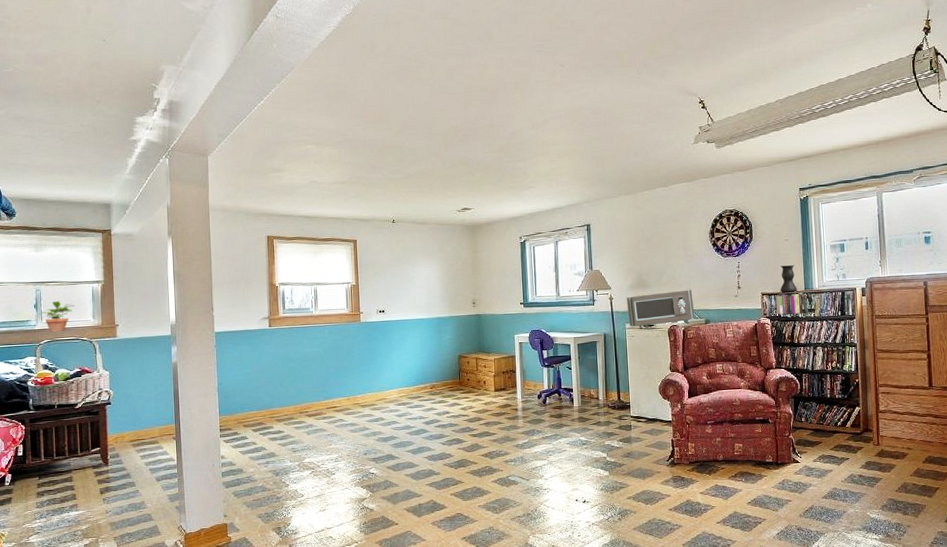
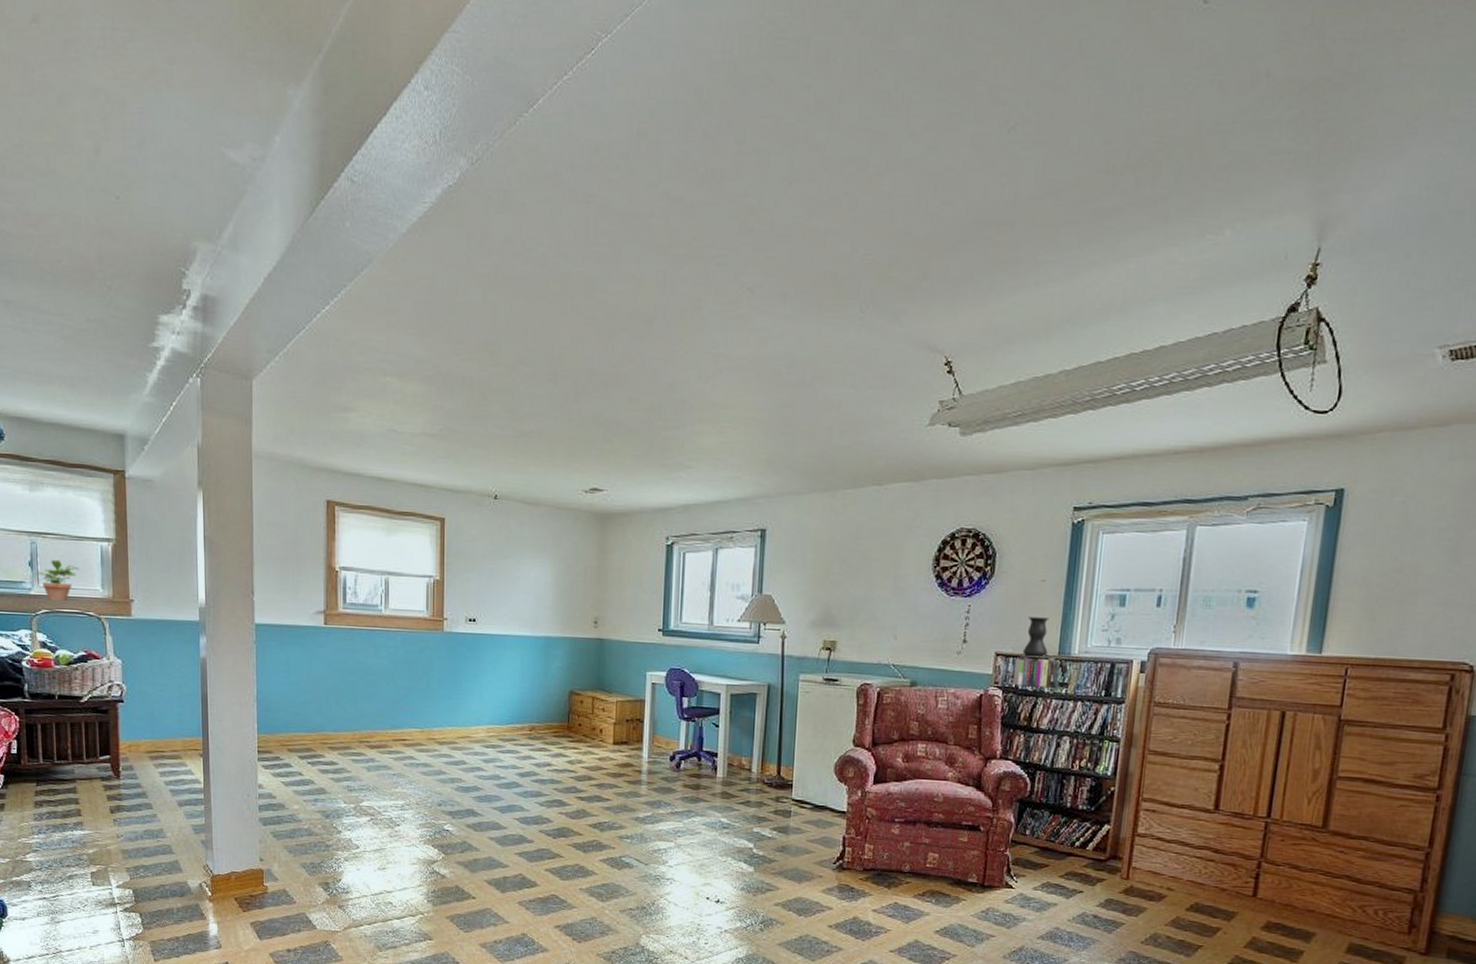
microwave: present [626,290,695,329] -> none [804,636,898,684]

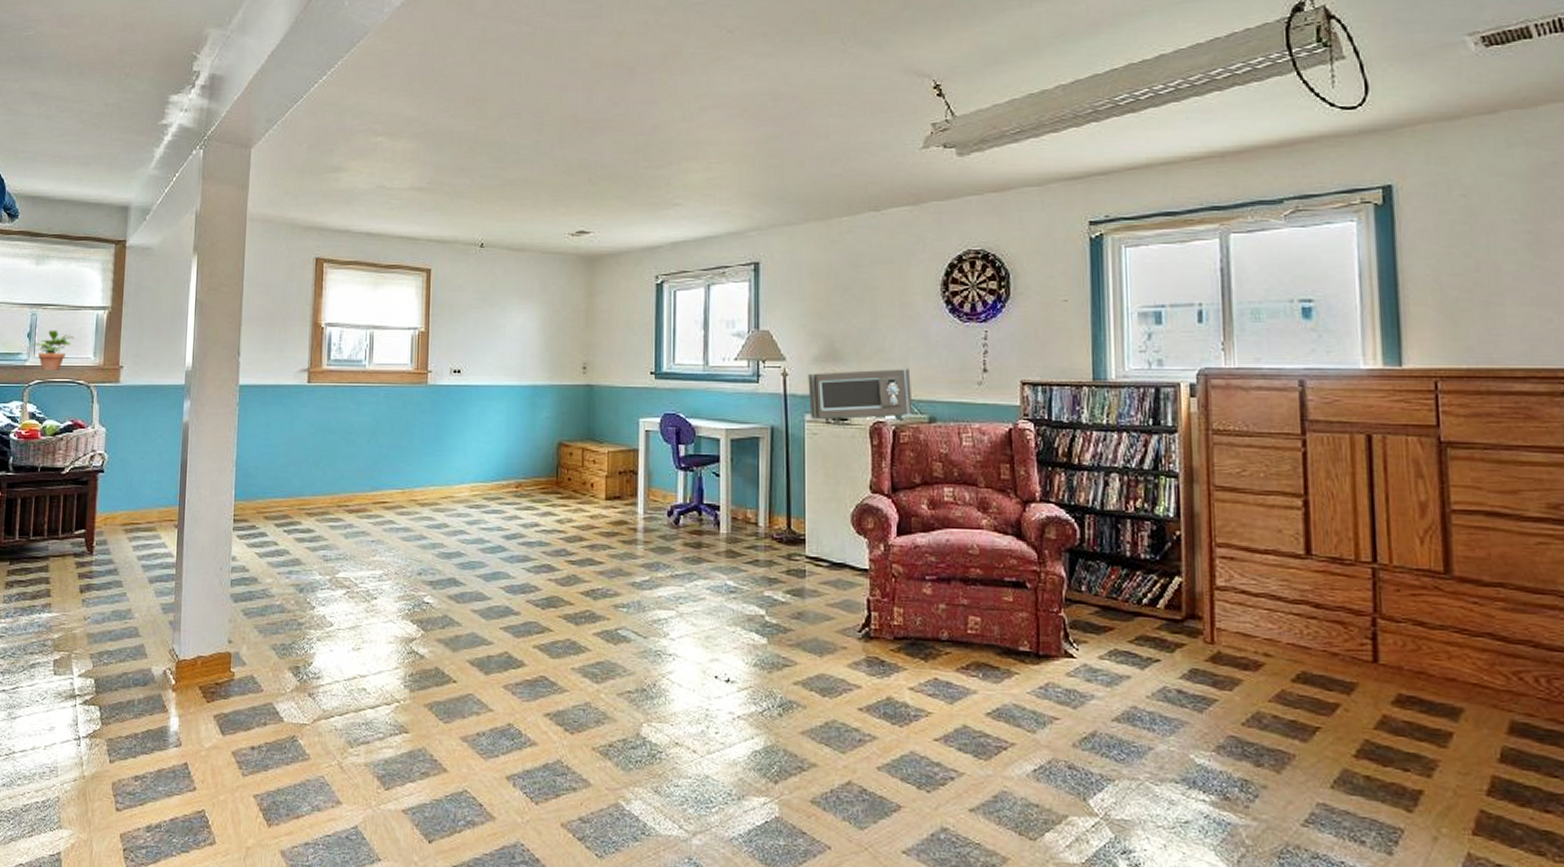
microwave: none [804,636,898,684] -> present [808,369,913,424]
books: present [1013,656,1069,689] -> none [1045,384,1110,418]
vase: present [1022,617,1050,661] -> none [1051,340,1081,388]

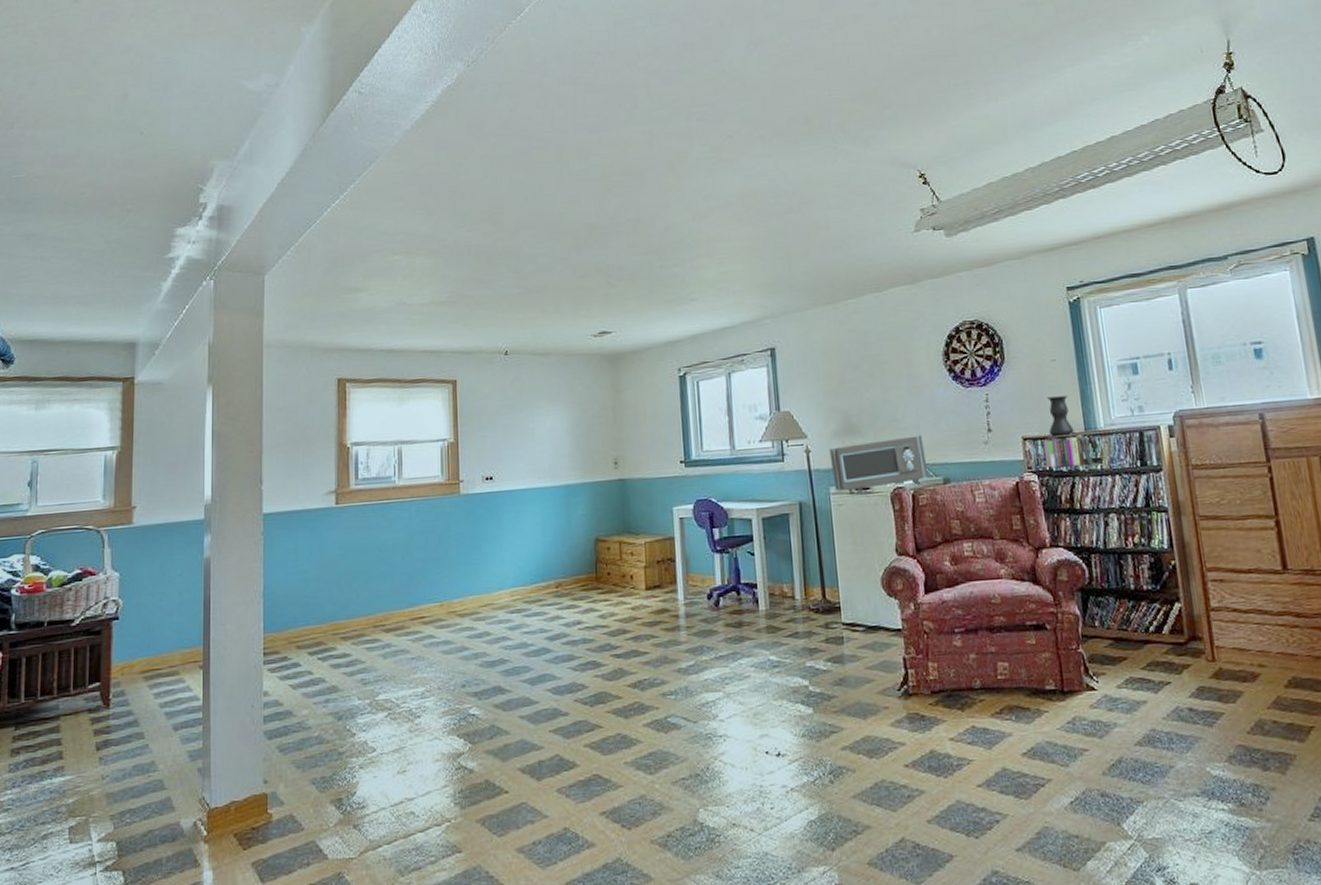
potted plant: present [32,330,75,371] -> none [33,475,82,520]
books: none [1045,384,1110,418] -> present [1044,434,1103,468]
vase: none [1051,340,1081,388] -> present [1047,395,1075,440]

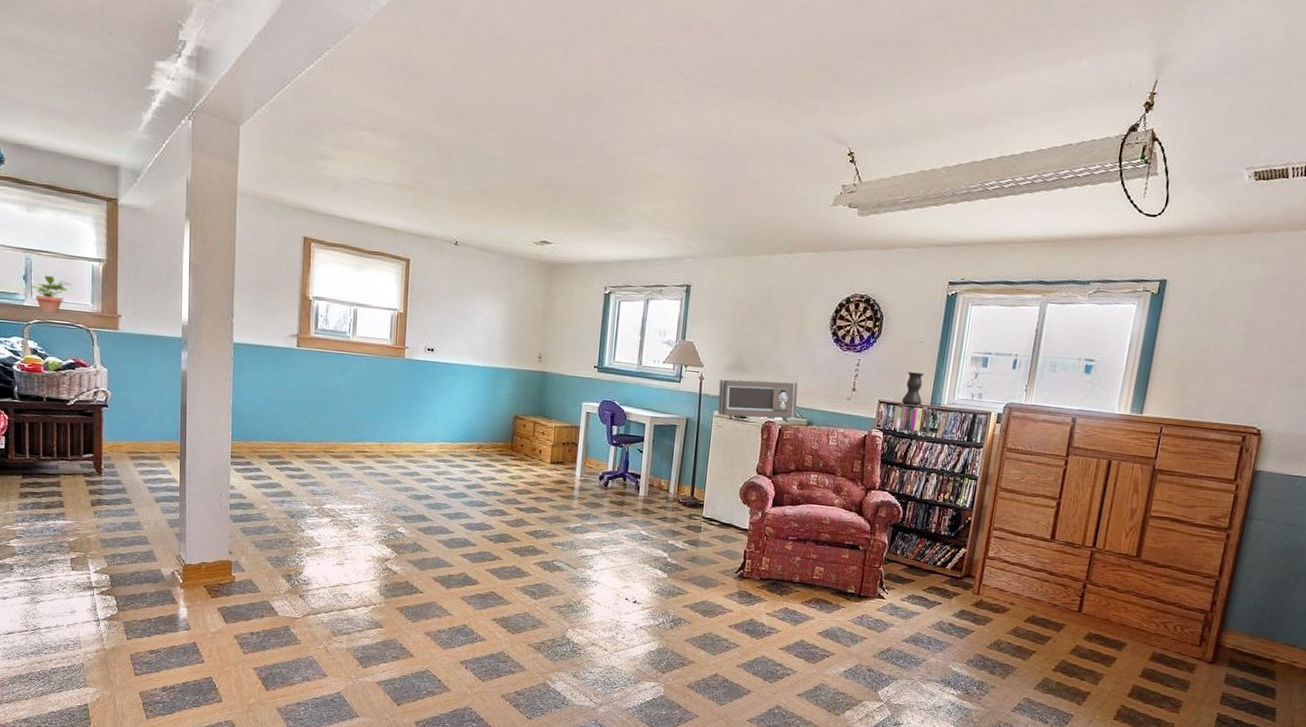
potted plant: none [33,475,82,520] -> present [28,275,72,314]

